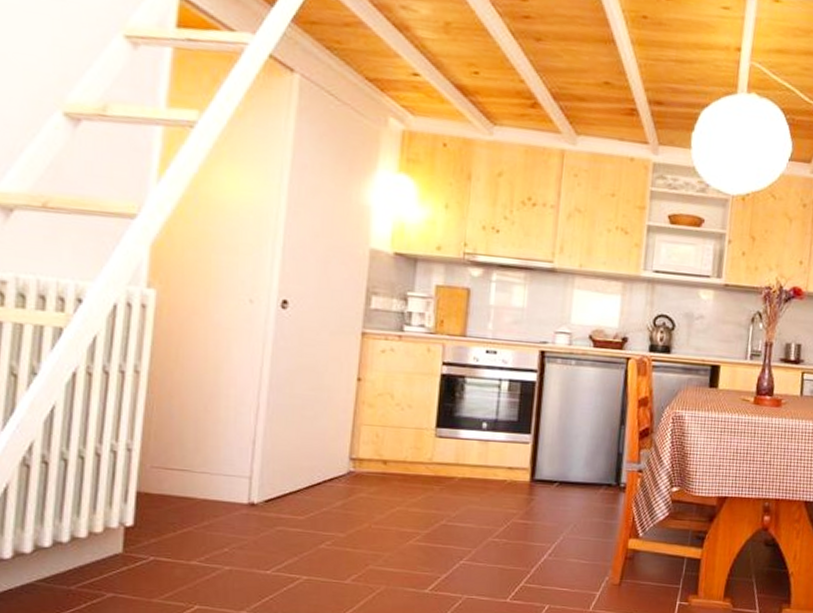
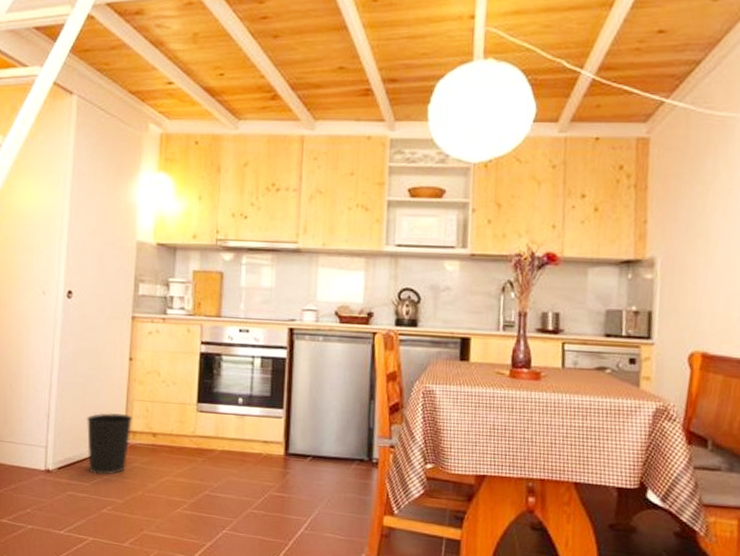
wastebasket: none [302,438,360,507] -> present [86,412,133,475]

